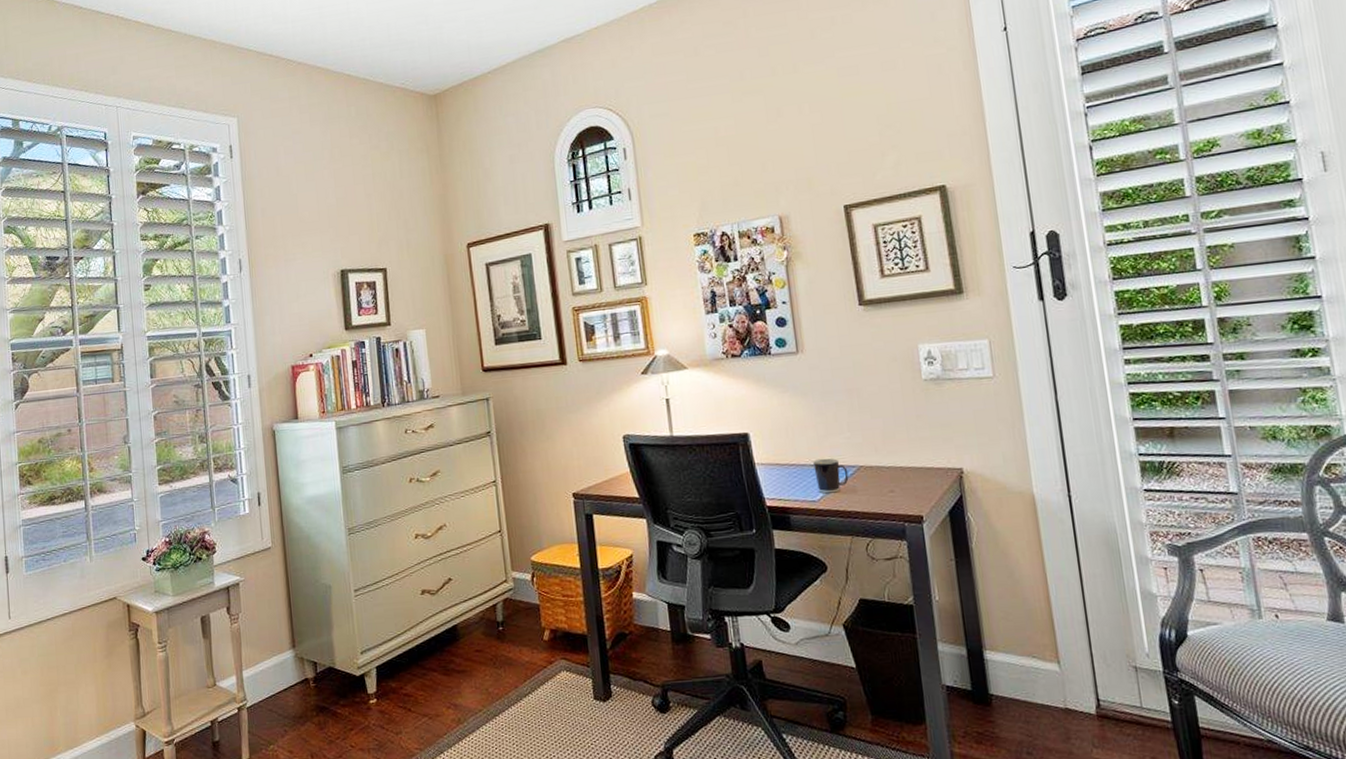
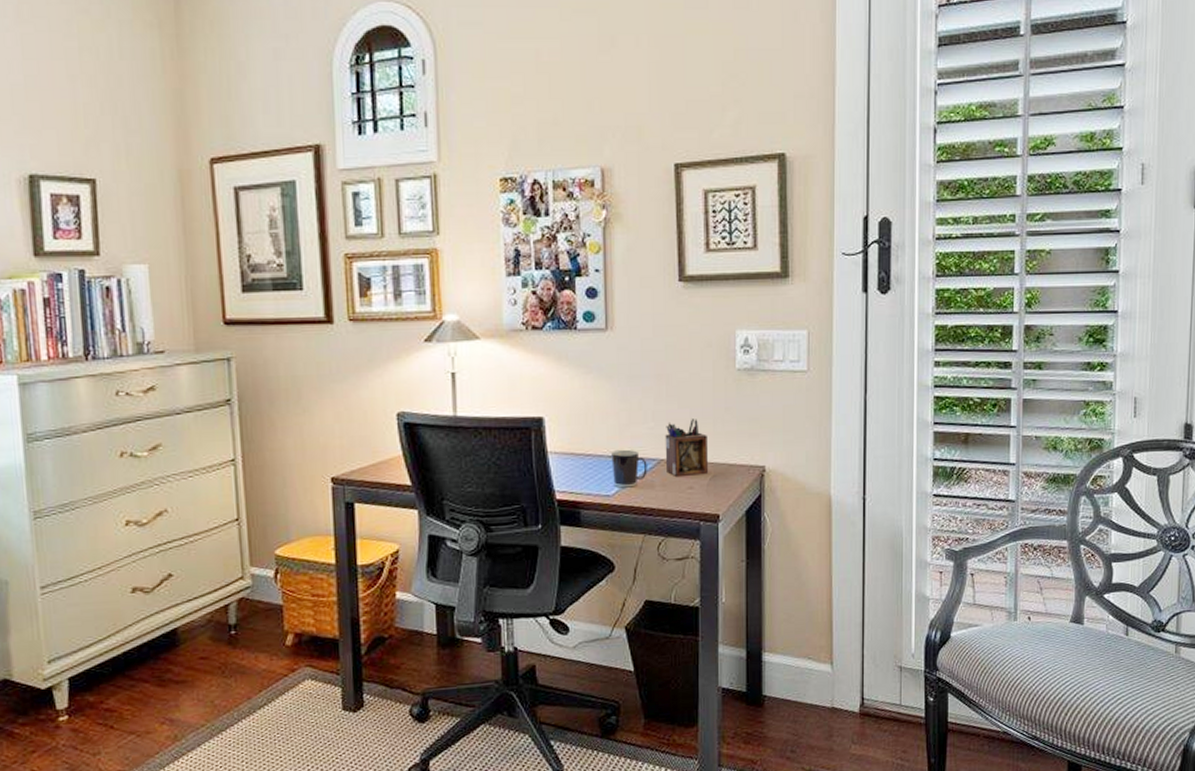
desk organizer: none [861,427,907,482] -> present [665,419,708,478]

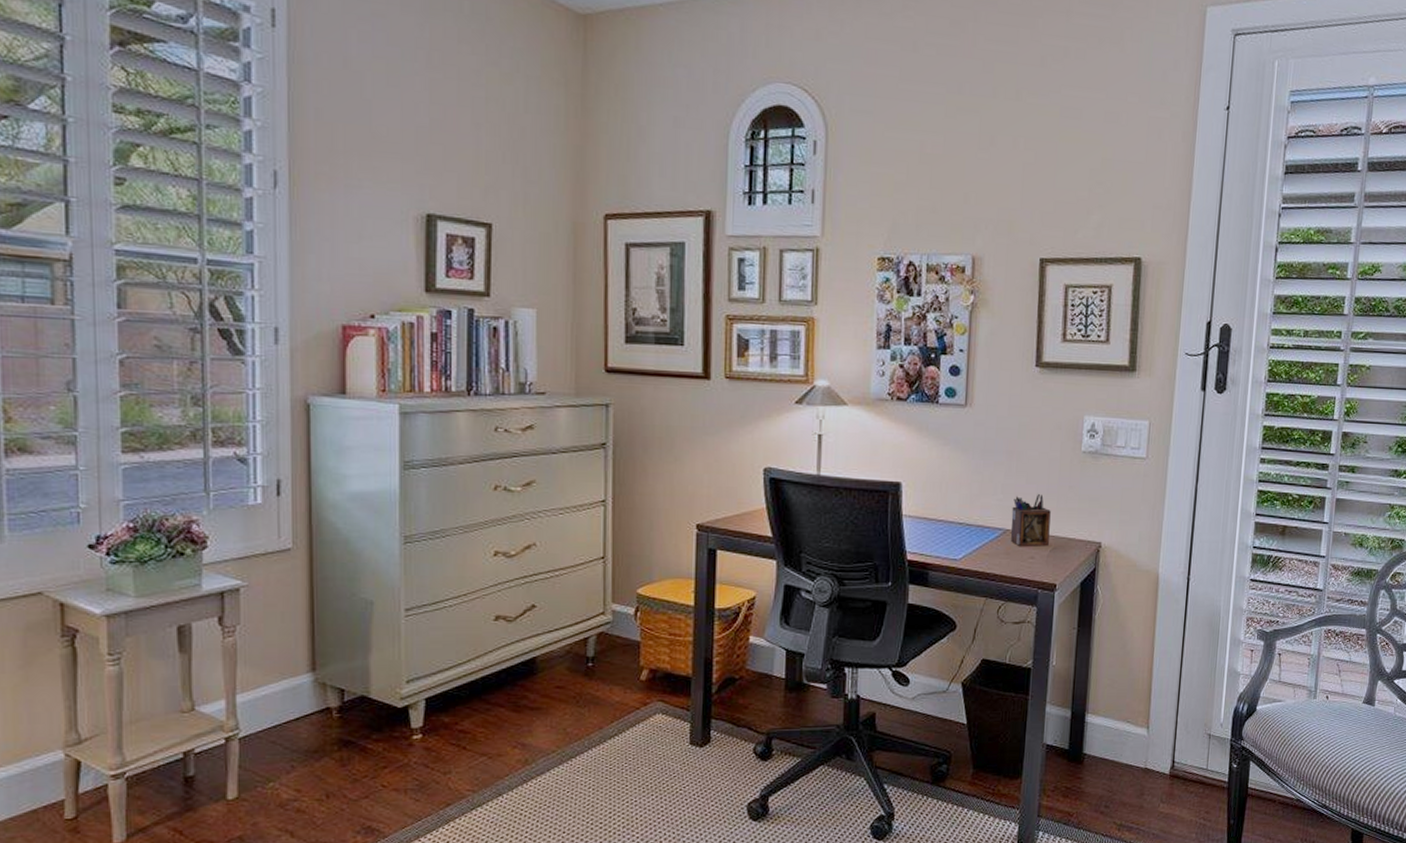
mug: present [611,450,647,488] -> none [960,519,994,553]

